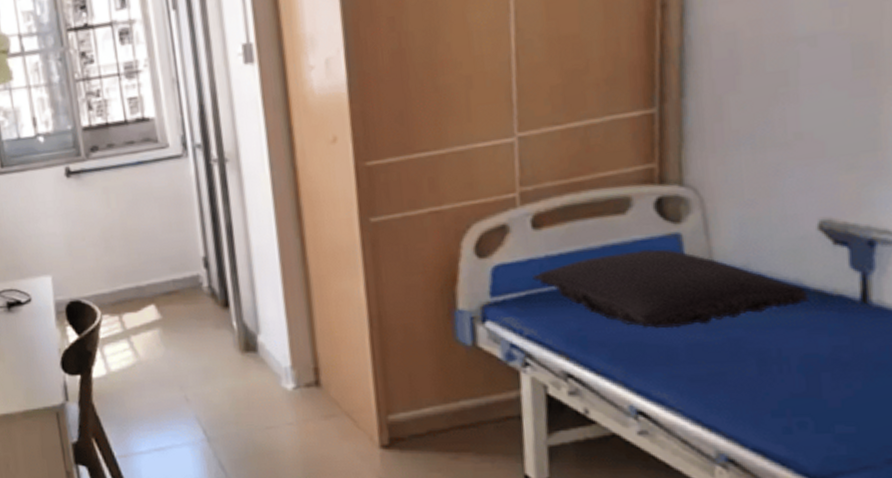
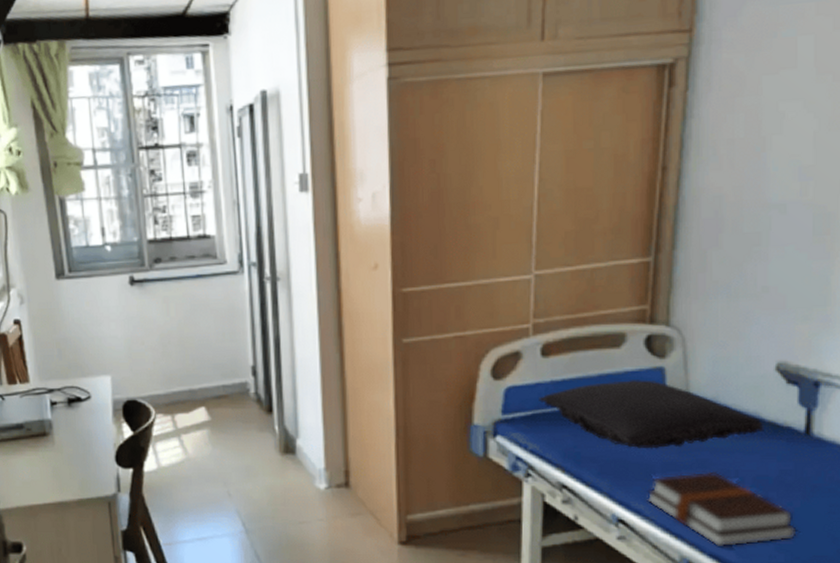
hardback book: none [670,351,861,440] -> present [647,471,797,548]

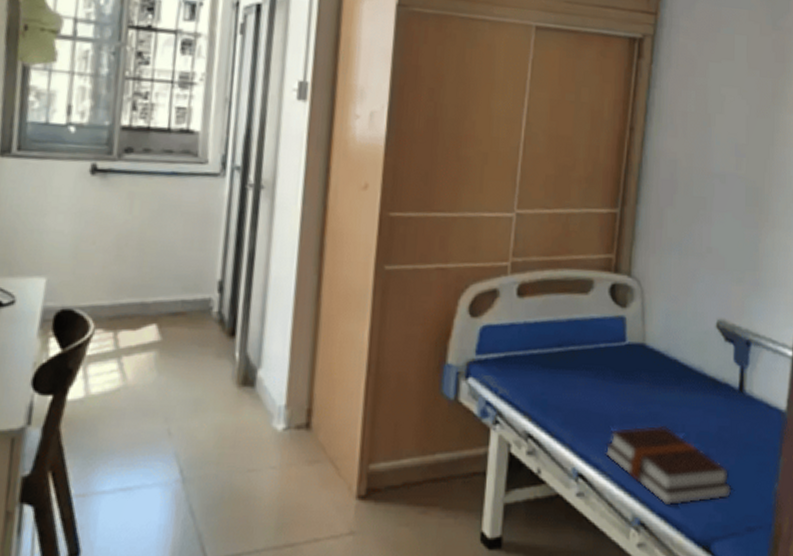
pillow: present [539,380,764,449] -> none [512,327,707,400]

